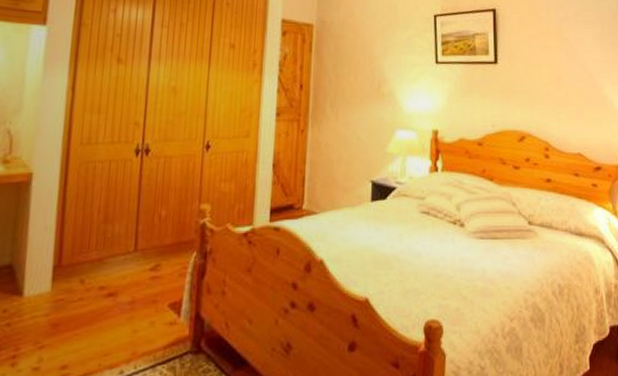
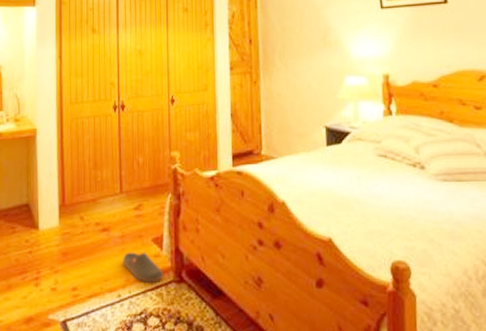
slipper: none [130,319,178,355] -> present [123,252,163,283]

